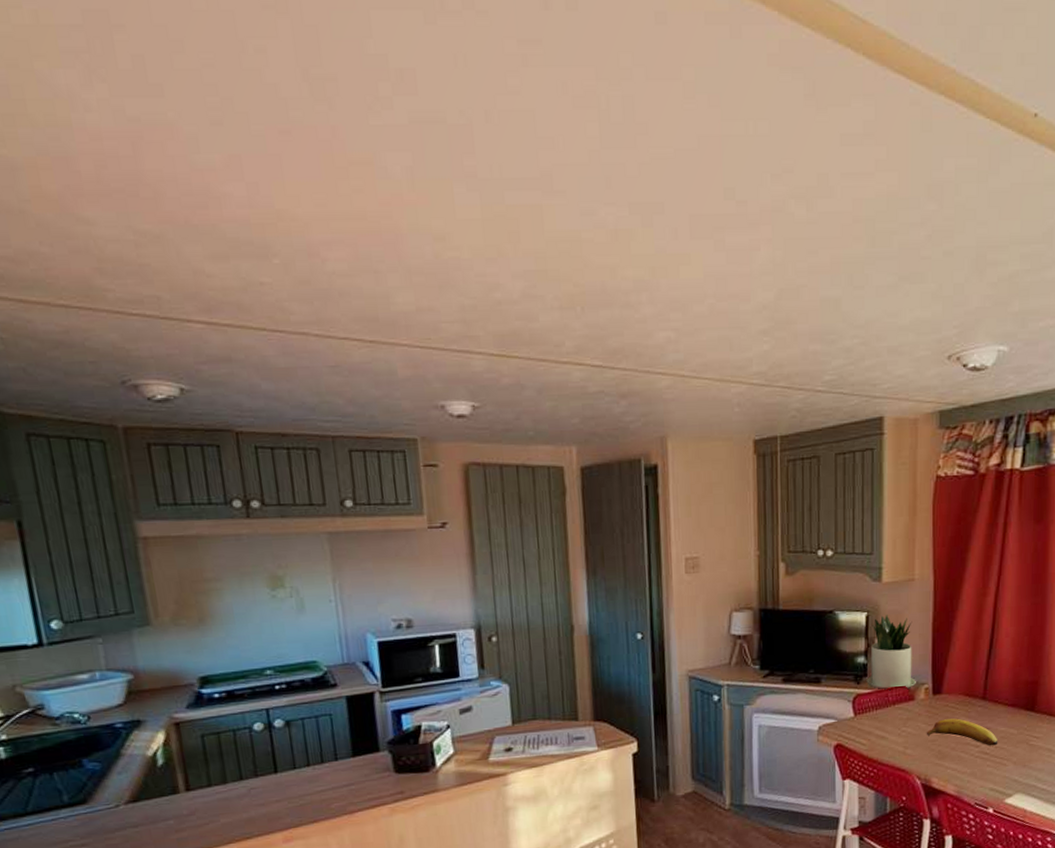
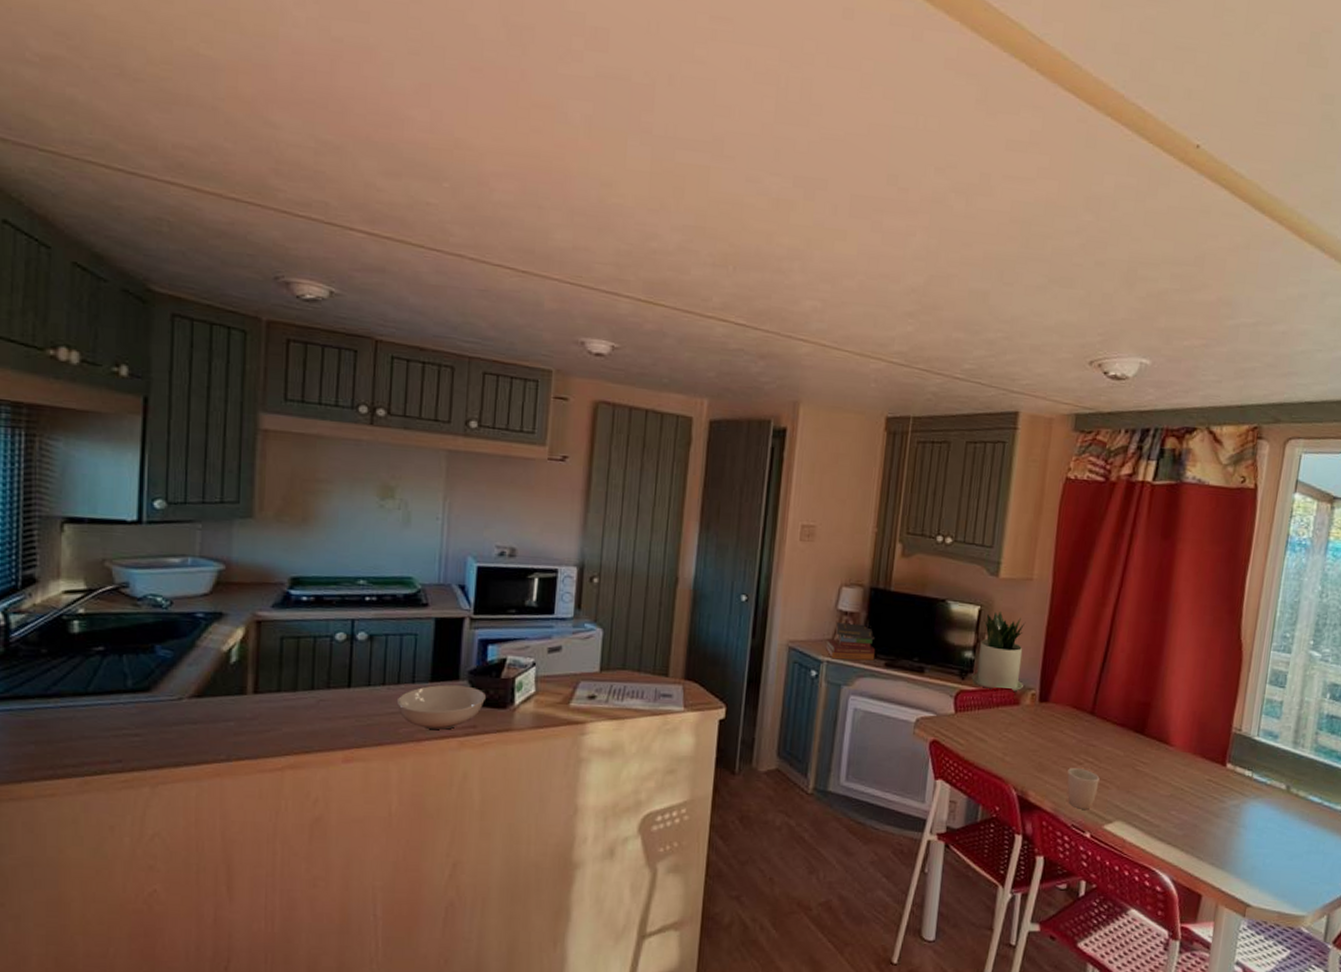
bowl: none [324,756,409,802] -> present [398,684,487,731]
books: none [724,644,773,682] -> present [826,622,876,661]
fruit: present [926,718,998,746] -> none [1027,729,1103,766]
cup: none [966,750,997,788] -> present [1066,768,1100,810]

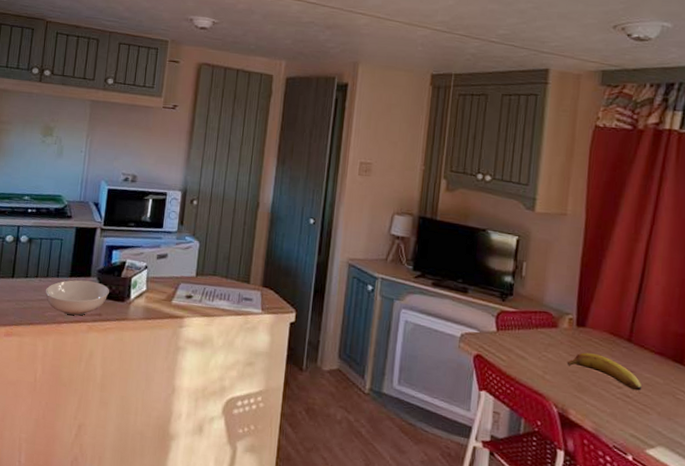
books: present [826,622,876,661] -> none [381,245,424,280]
planter: present [971,611,1026,693] -> none [511,242,562,316]
fruit: none [1027,729,1103,766] -> present [566,352,642,391]
cup: present [1066,768,1100,810] -> none [606,391,640,433]

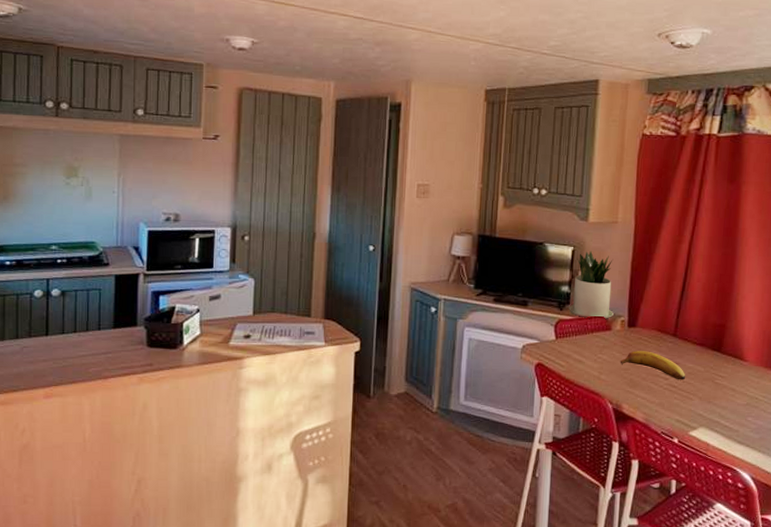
bowl: present [46,280,110,316] -> none [87,330,160,369]
planter: none [511,242,562,316] -> present [569,251,614,320]

